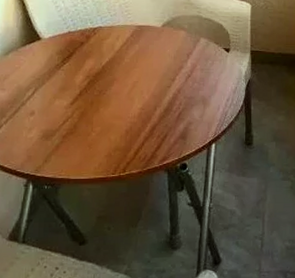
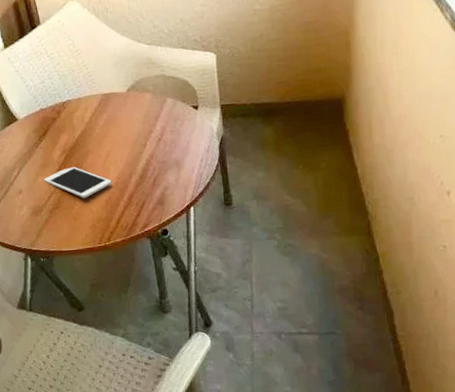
cell phone: none [62,93,135,126] -> present [44,167,112,198]

